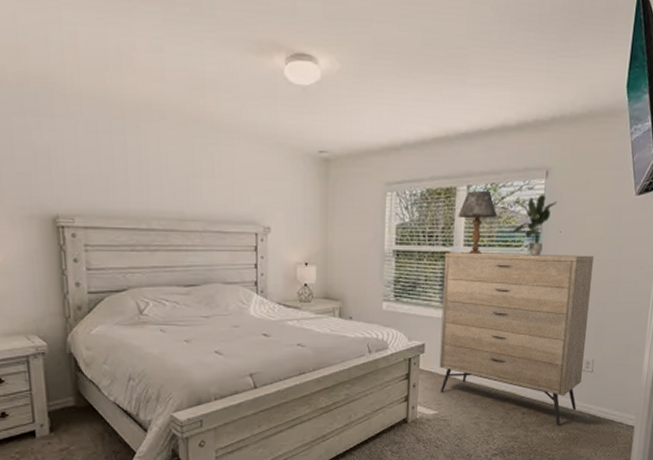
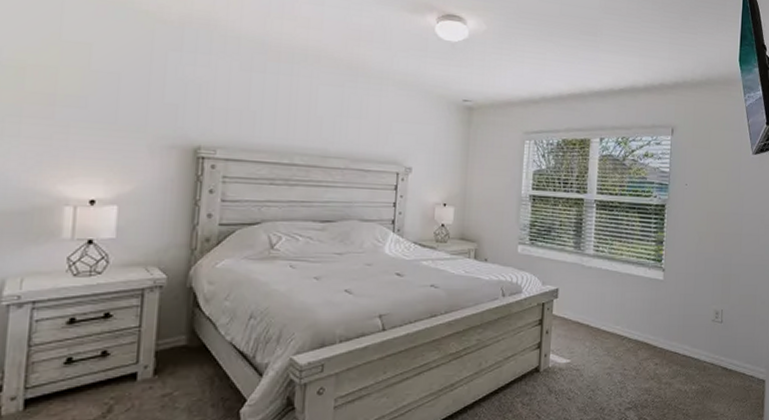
dresser: present [439,252,595,425] -> none [572,199,719,377]
table lamp: present [458,190,497,255] -> none [591,142,628,203]
potted plant: present [512,193,558,256] -> none [642,149,683,206]

